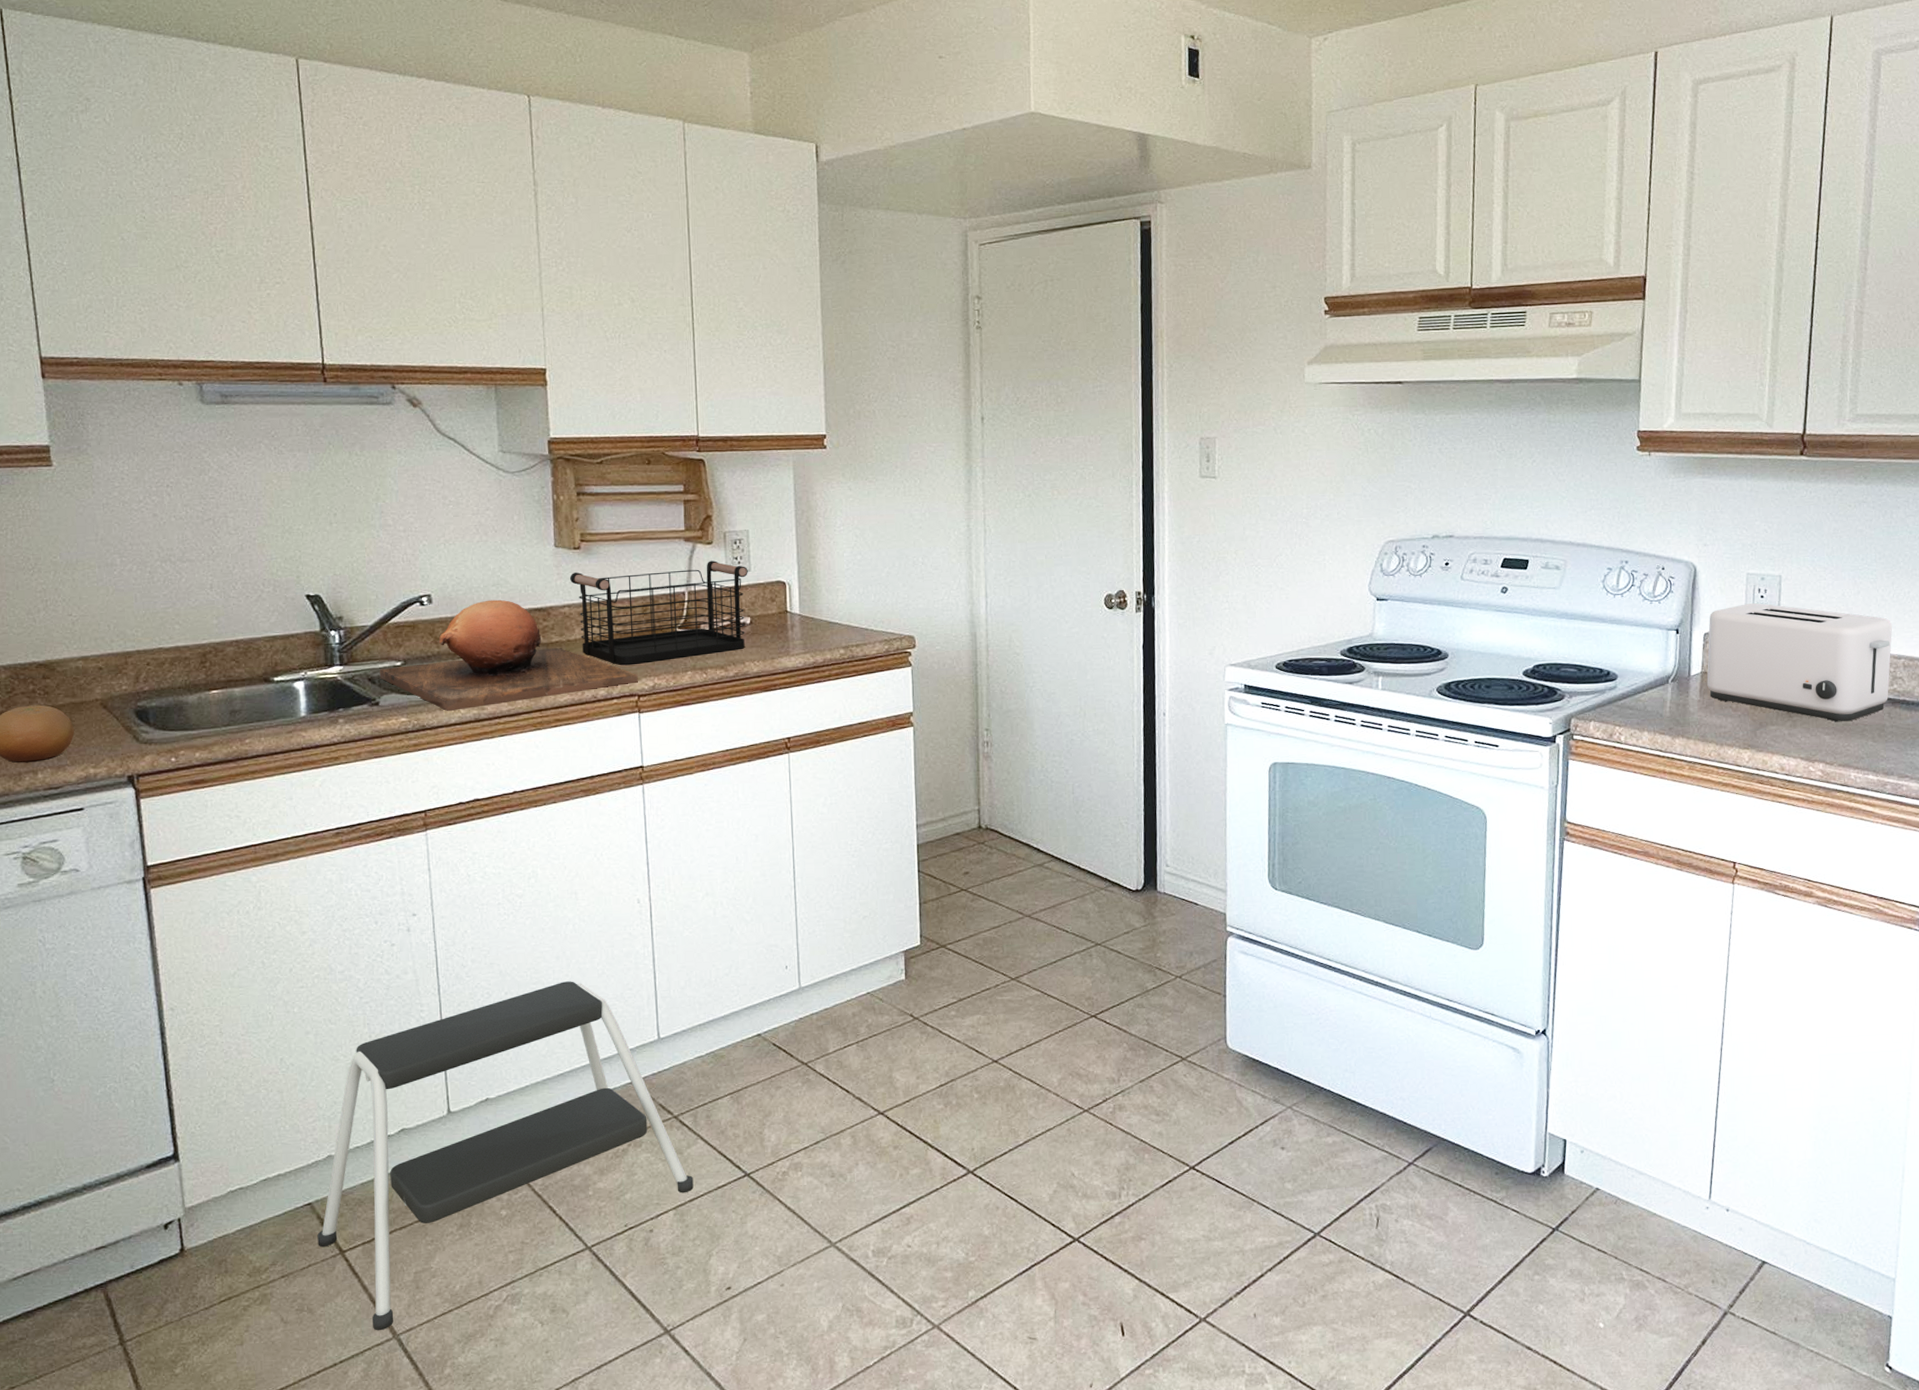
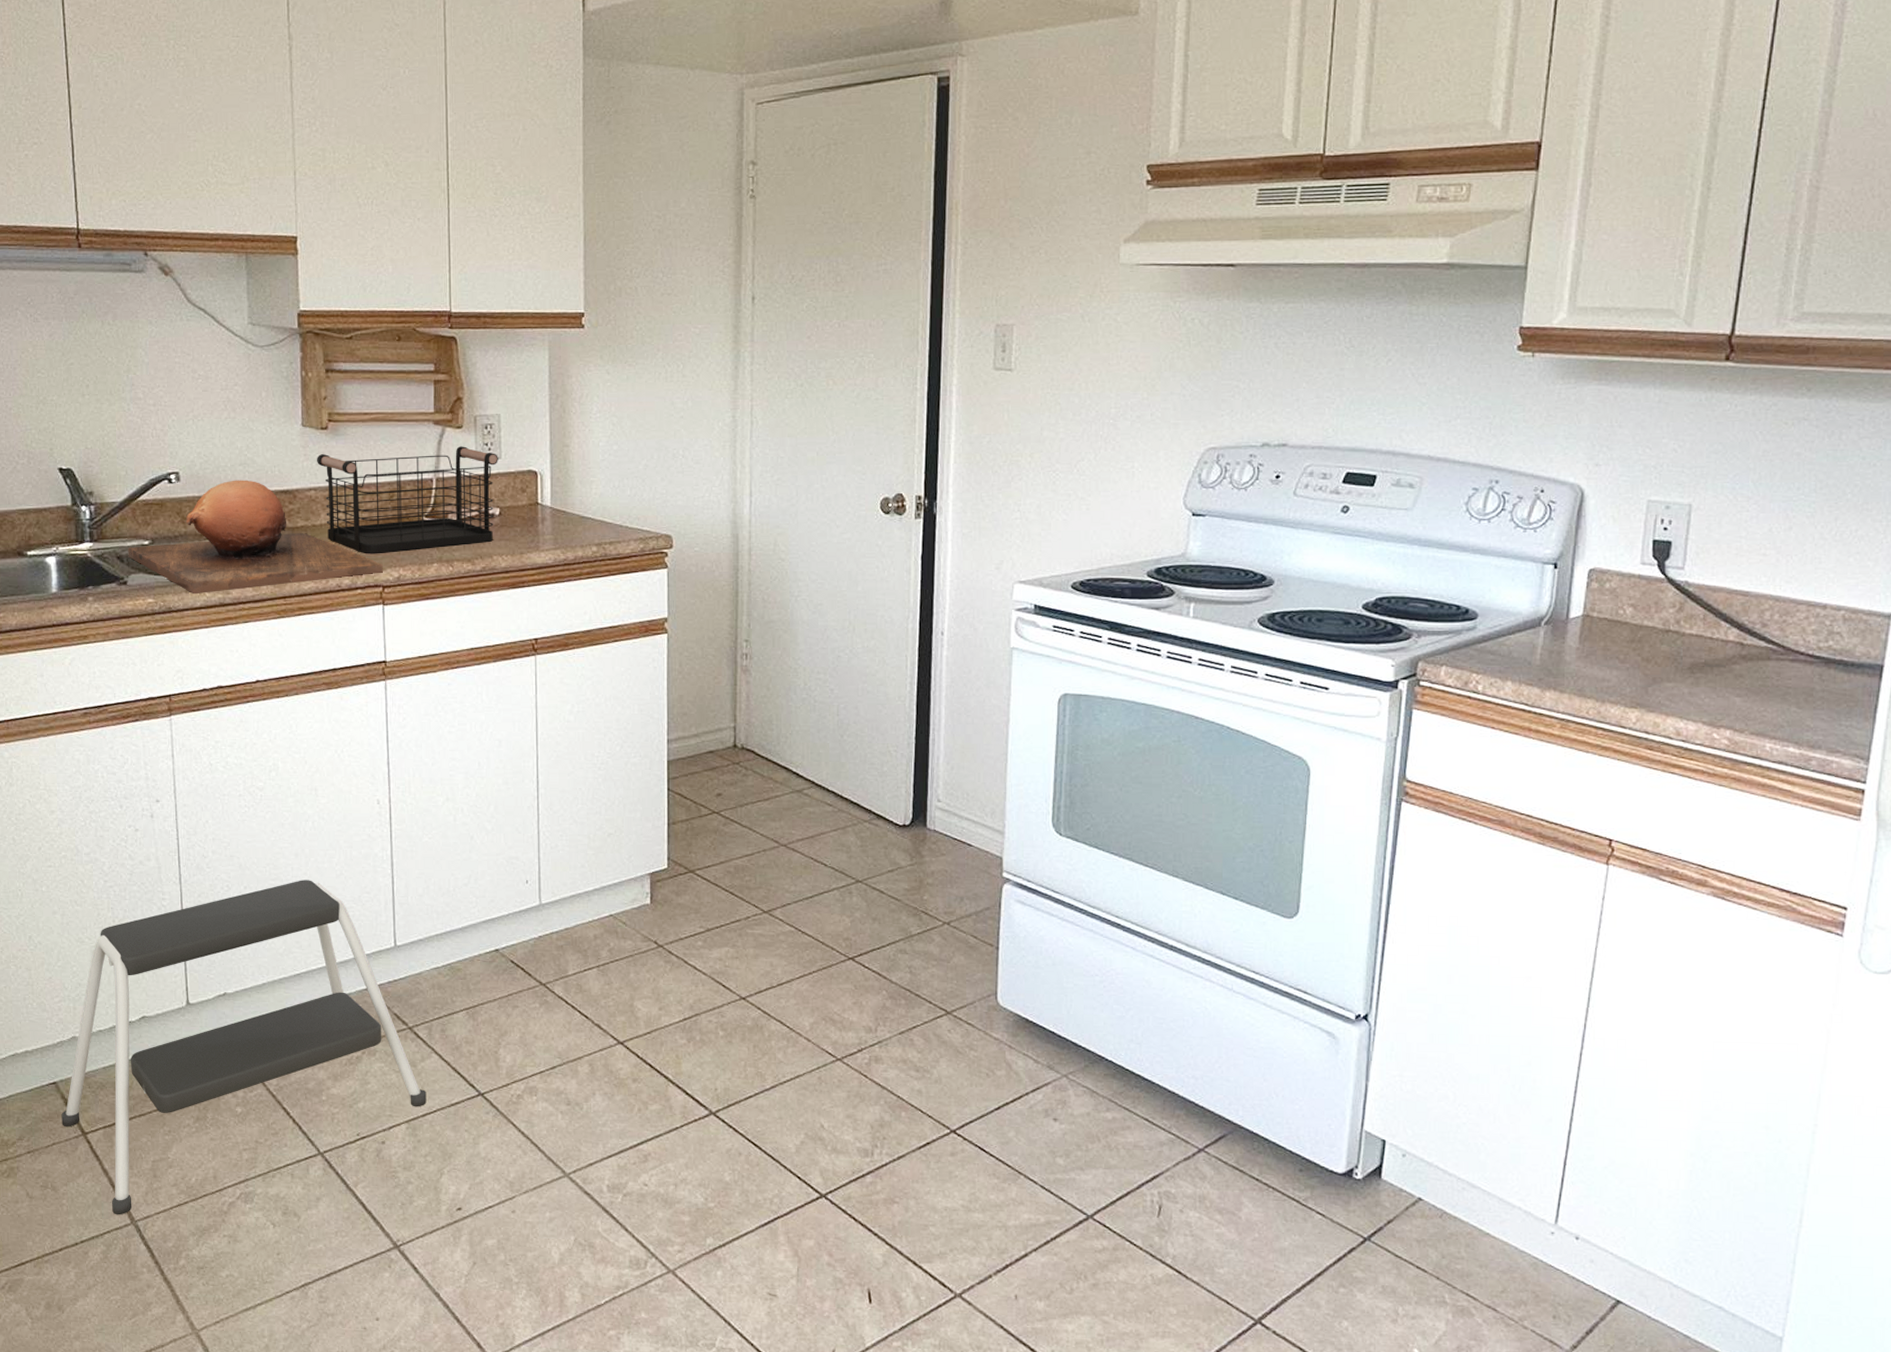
toaster: present [1706,603,1893,722] -> none [1589,536,1832,682]

